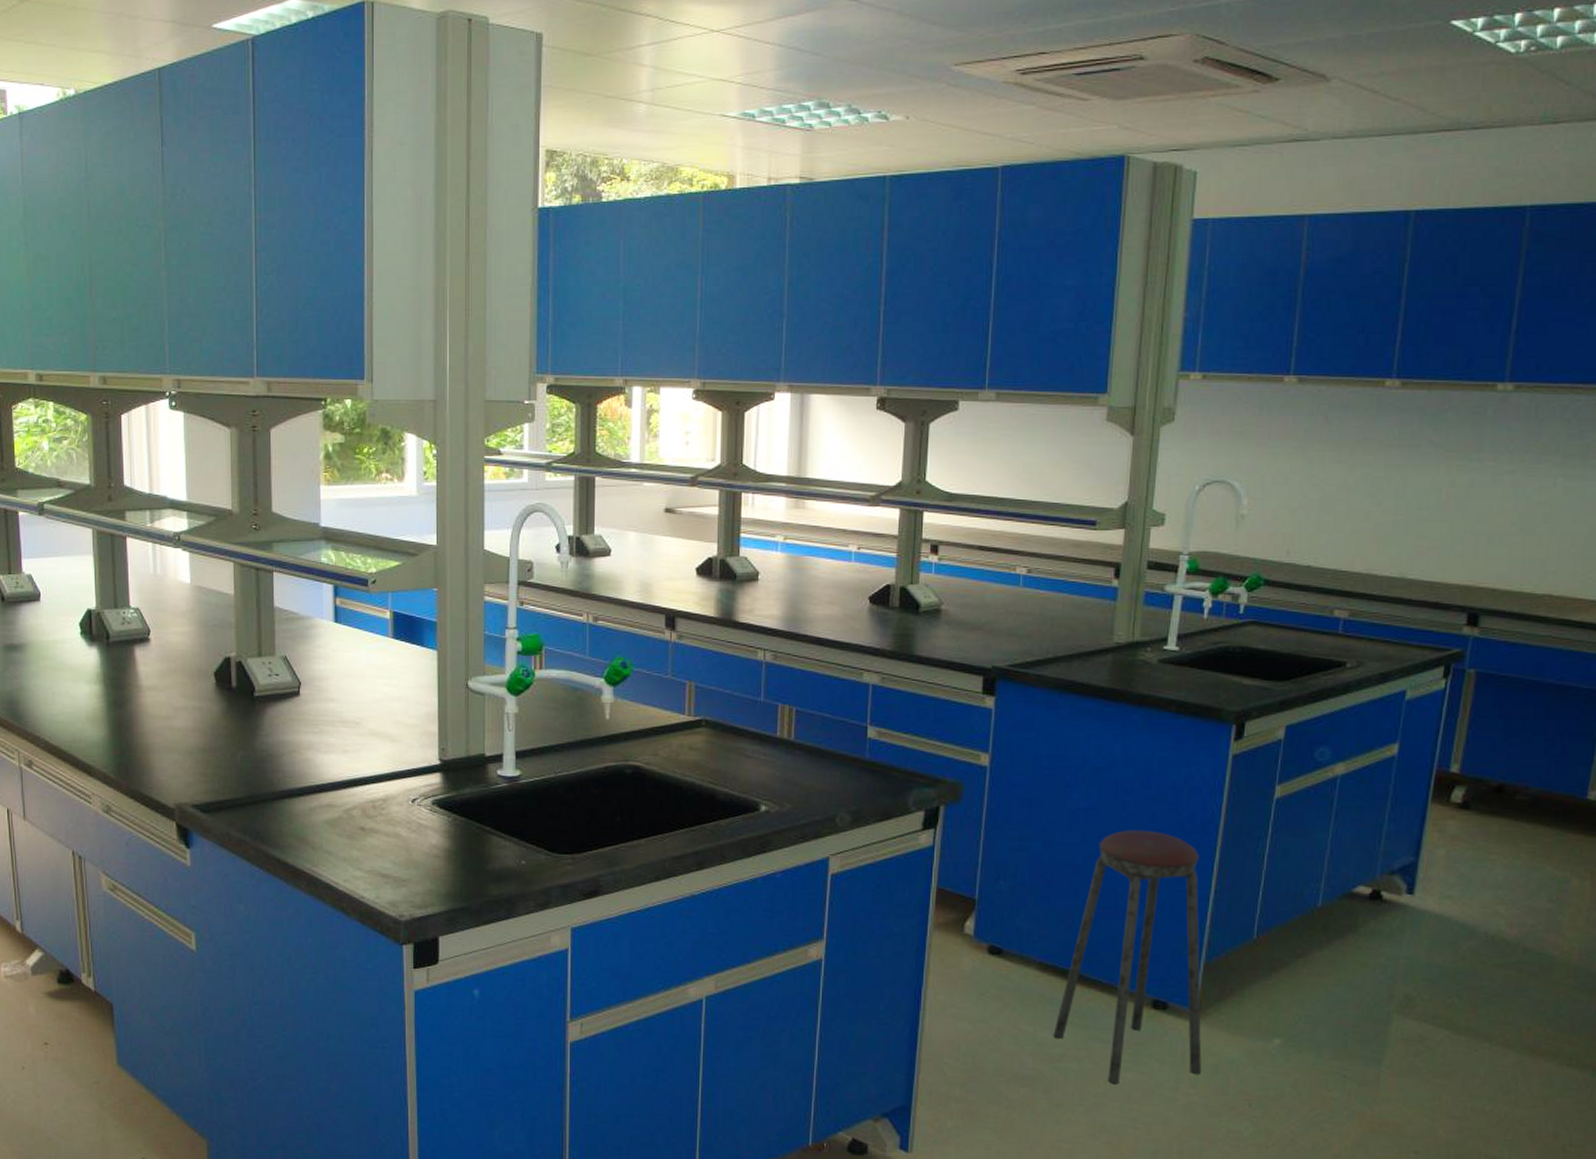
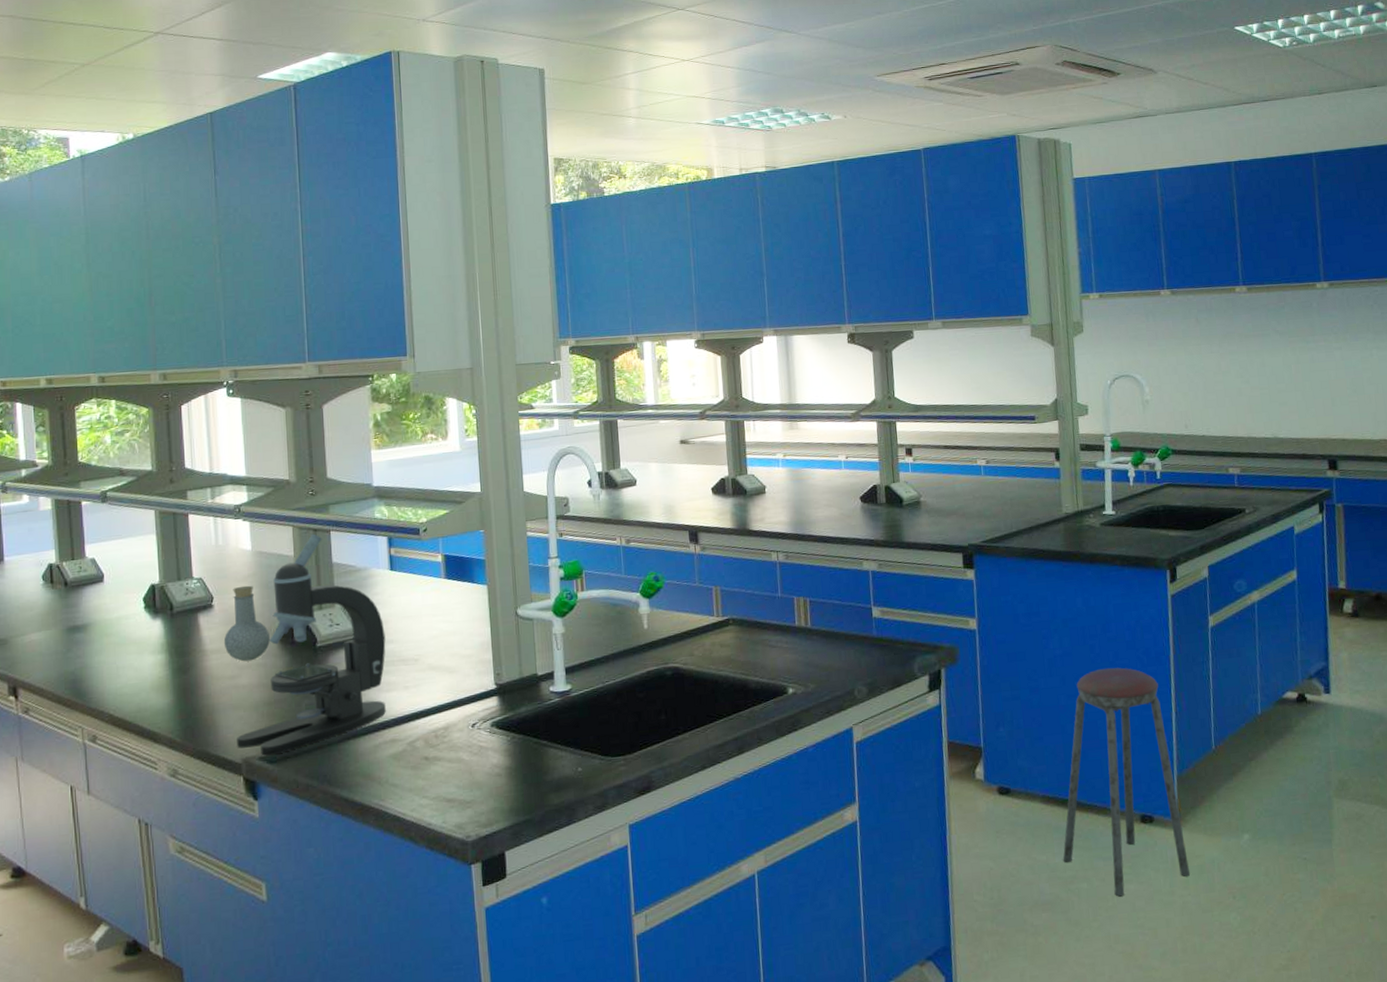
flask: none [159,621,207,703] -> present [223,585,270,662]
microscope: none [170,572,326,804] -> present [237,533,386,756]

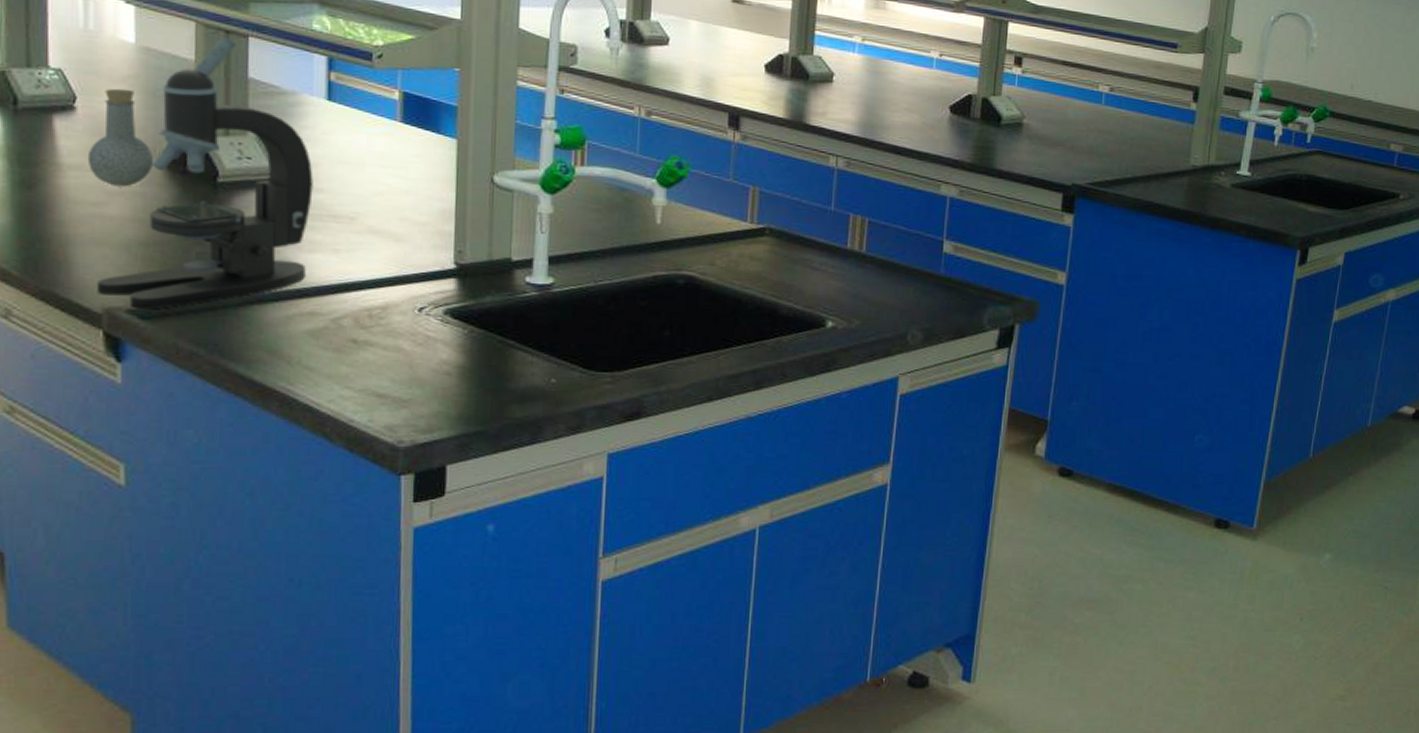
music stool: present [1063,667,1190,897] -> none [1119,350,1263,604]

